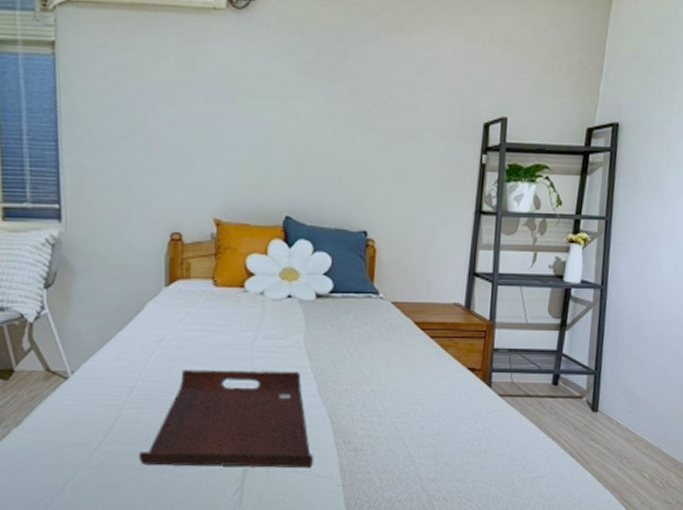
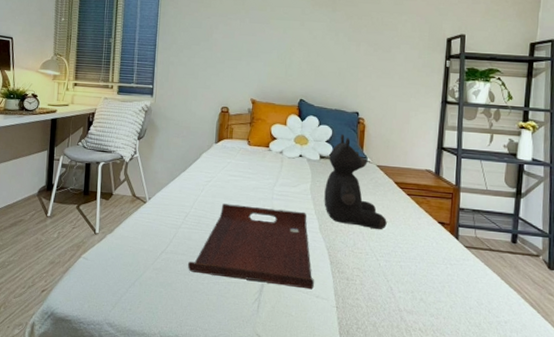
teddy bear: none [323,263,405,385] -> present [324,134,387,230]

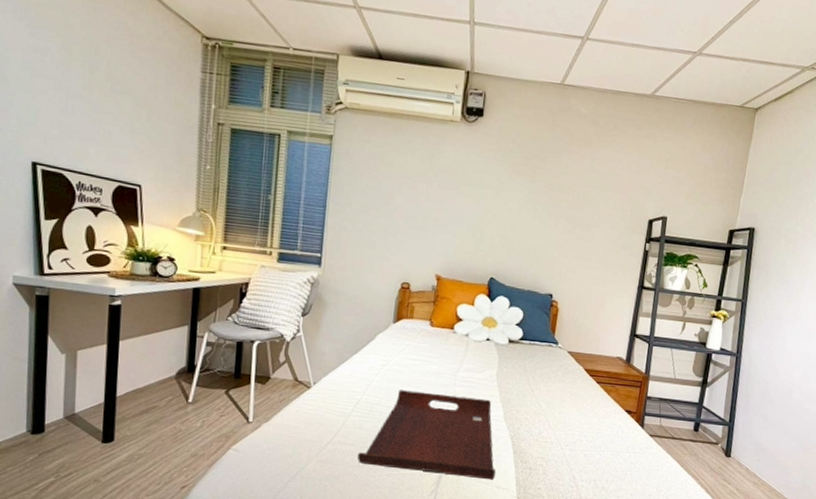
teddy bear: present [324,134,387,230] -> none [510,317,574,419]

